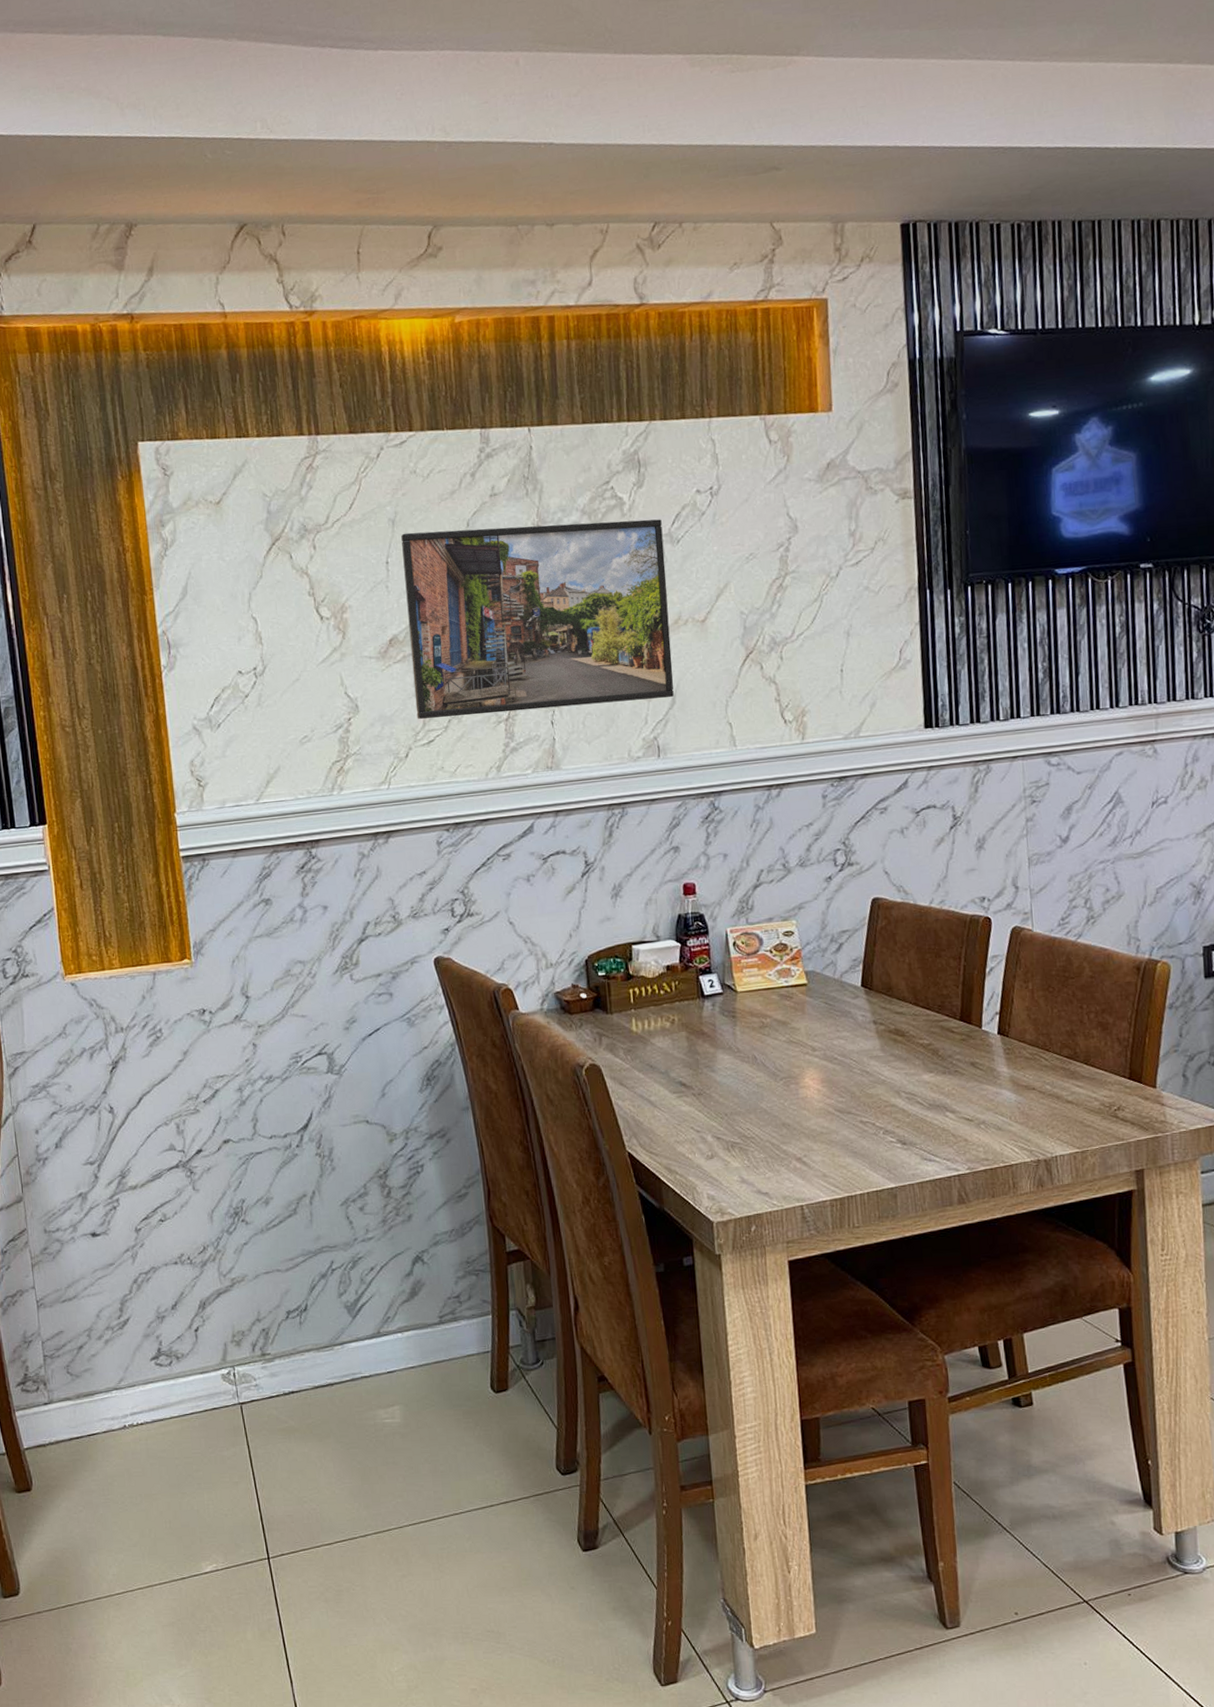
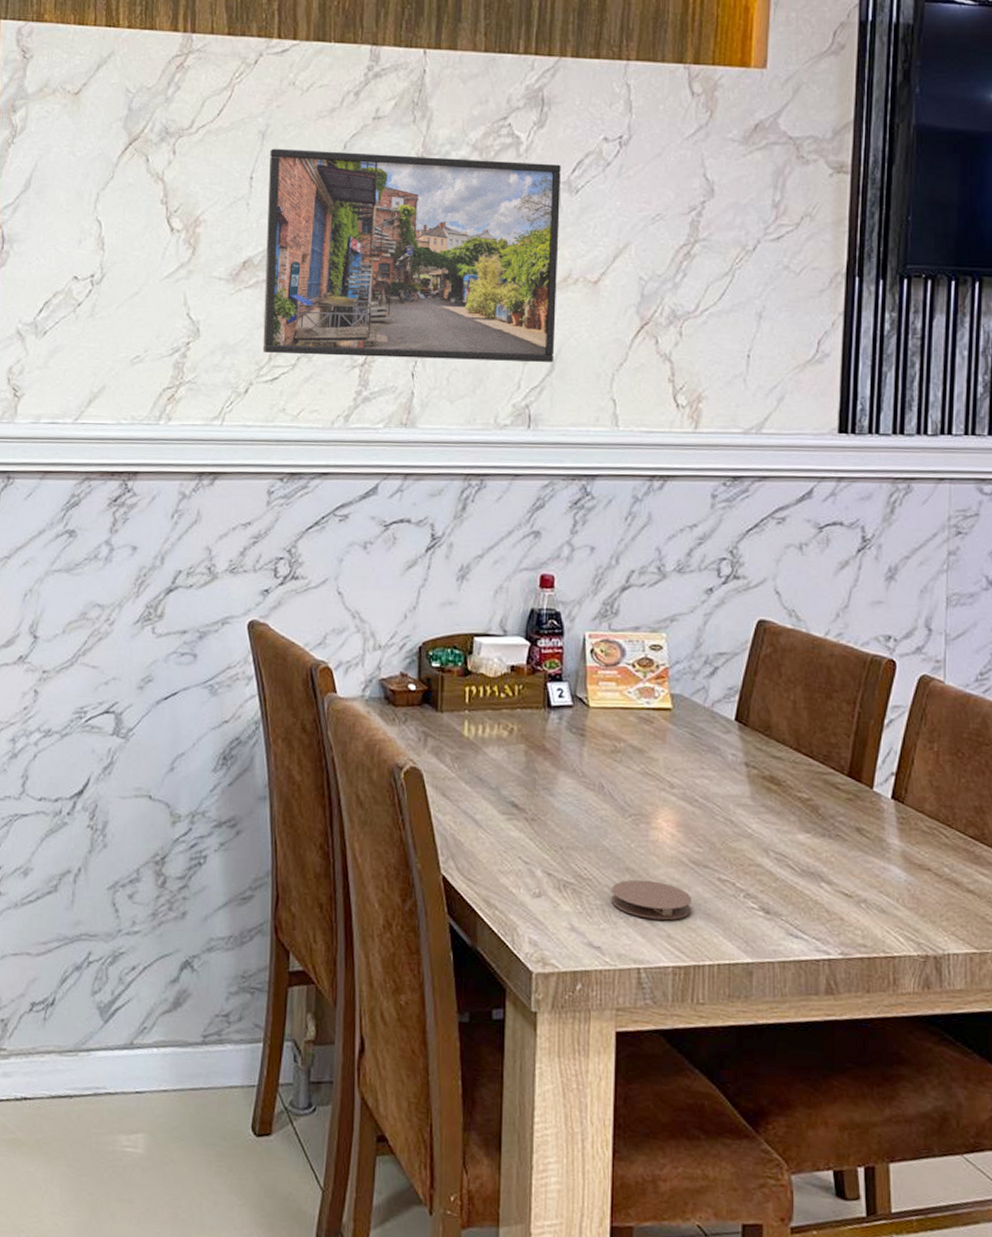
coaster: none [772,1131,841,1164] -> present [611,879,692,920]

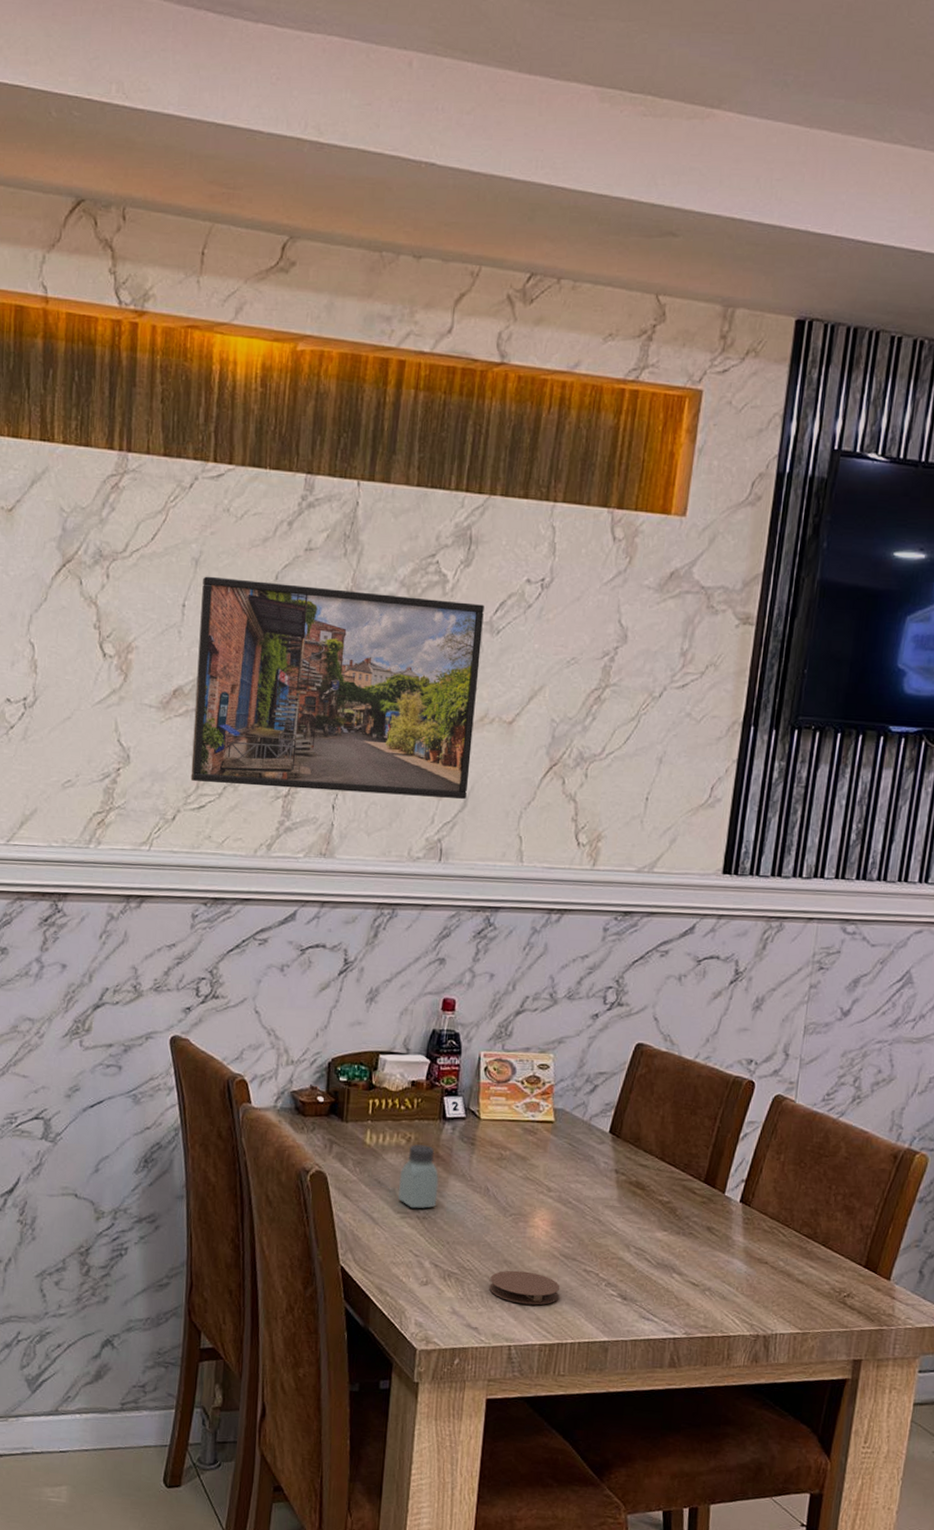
saltshaker: none [503,736,547,809] -> present [398,1144,439,1209]

